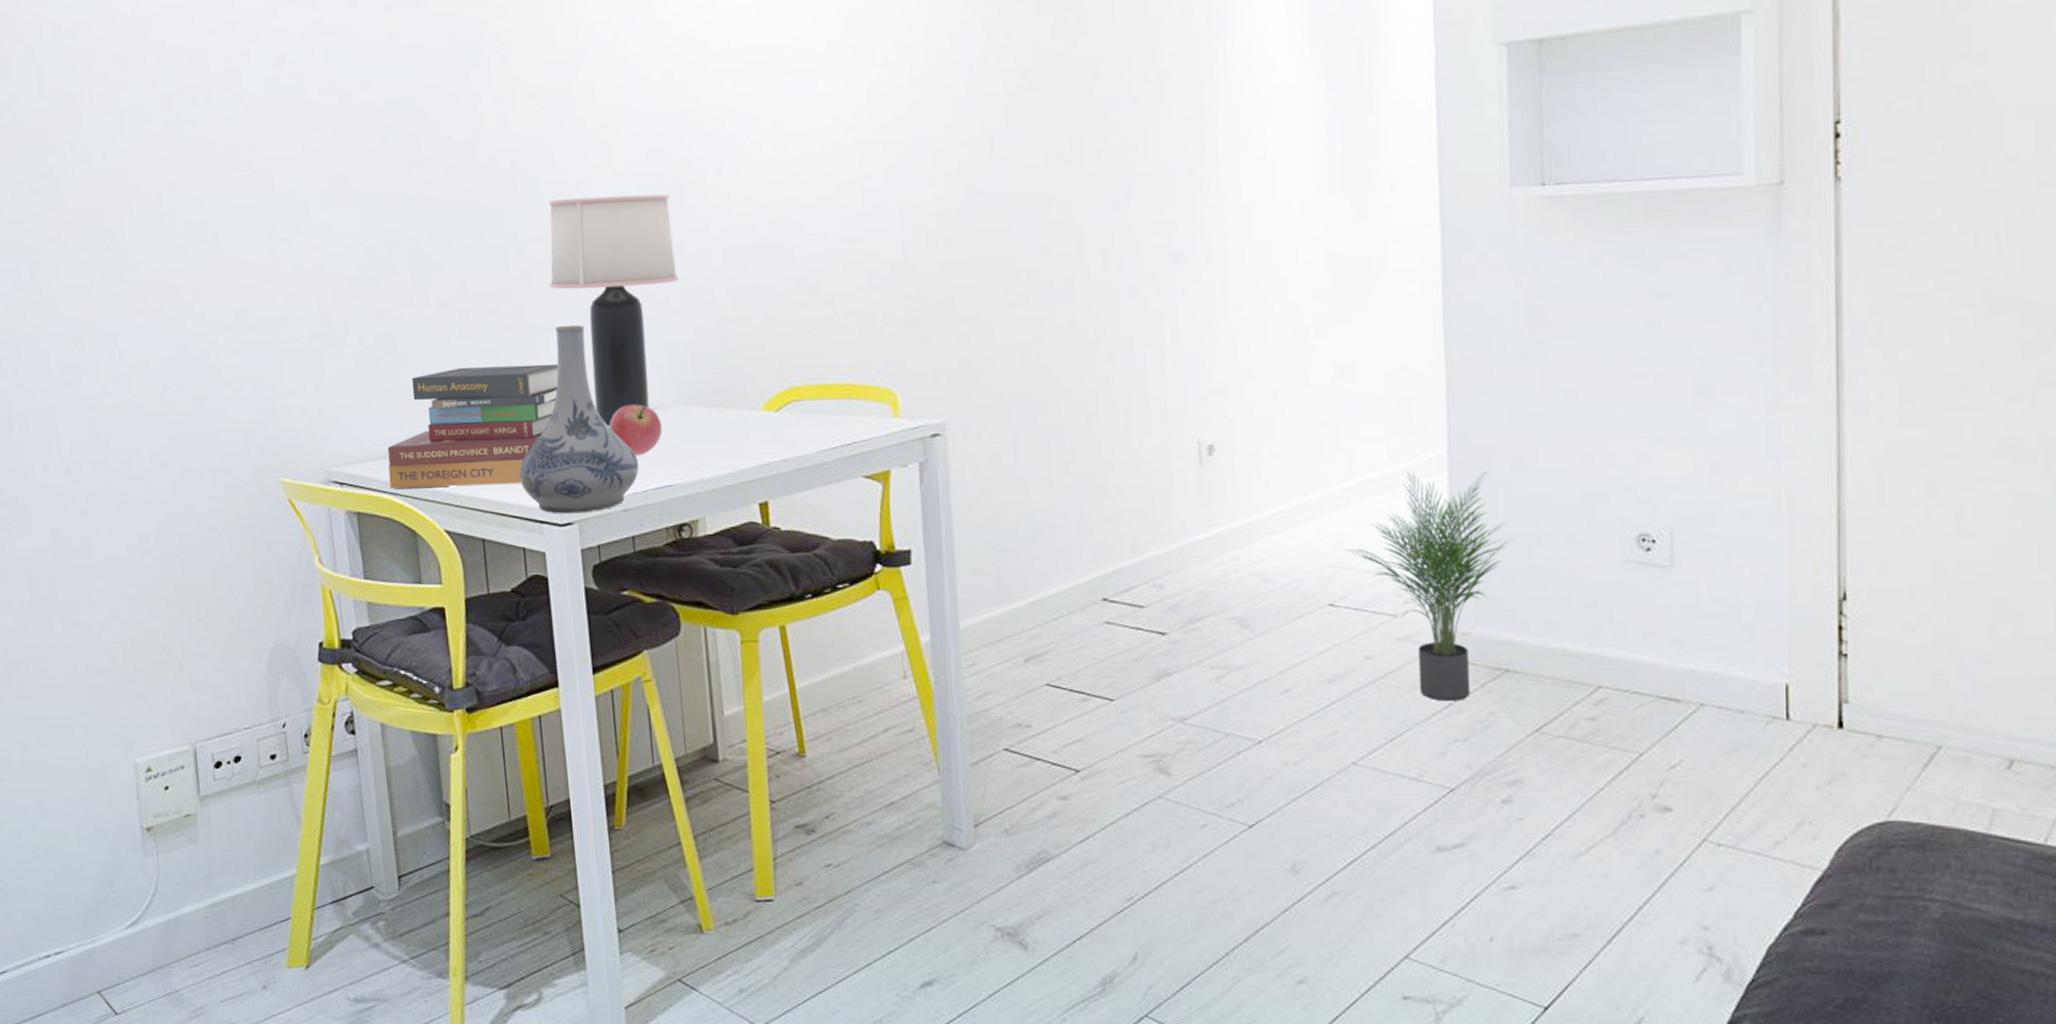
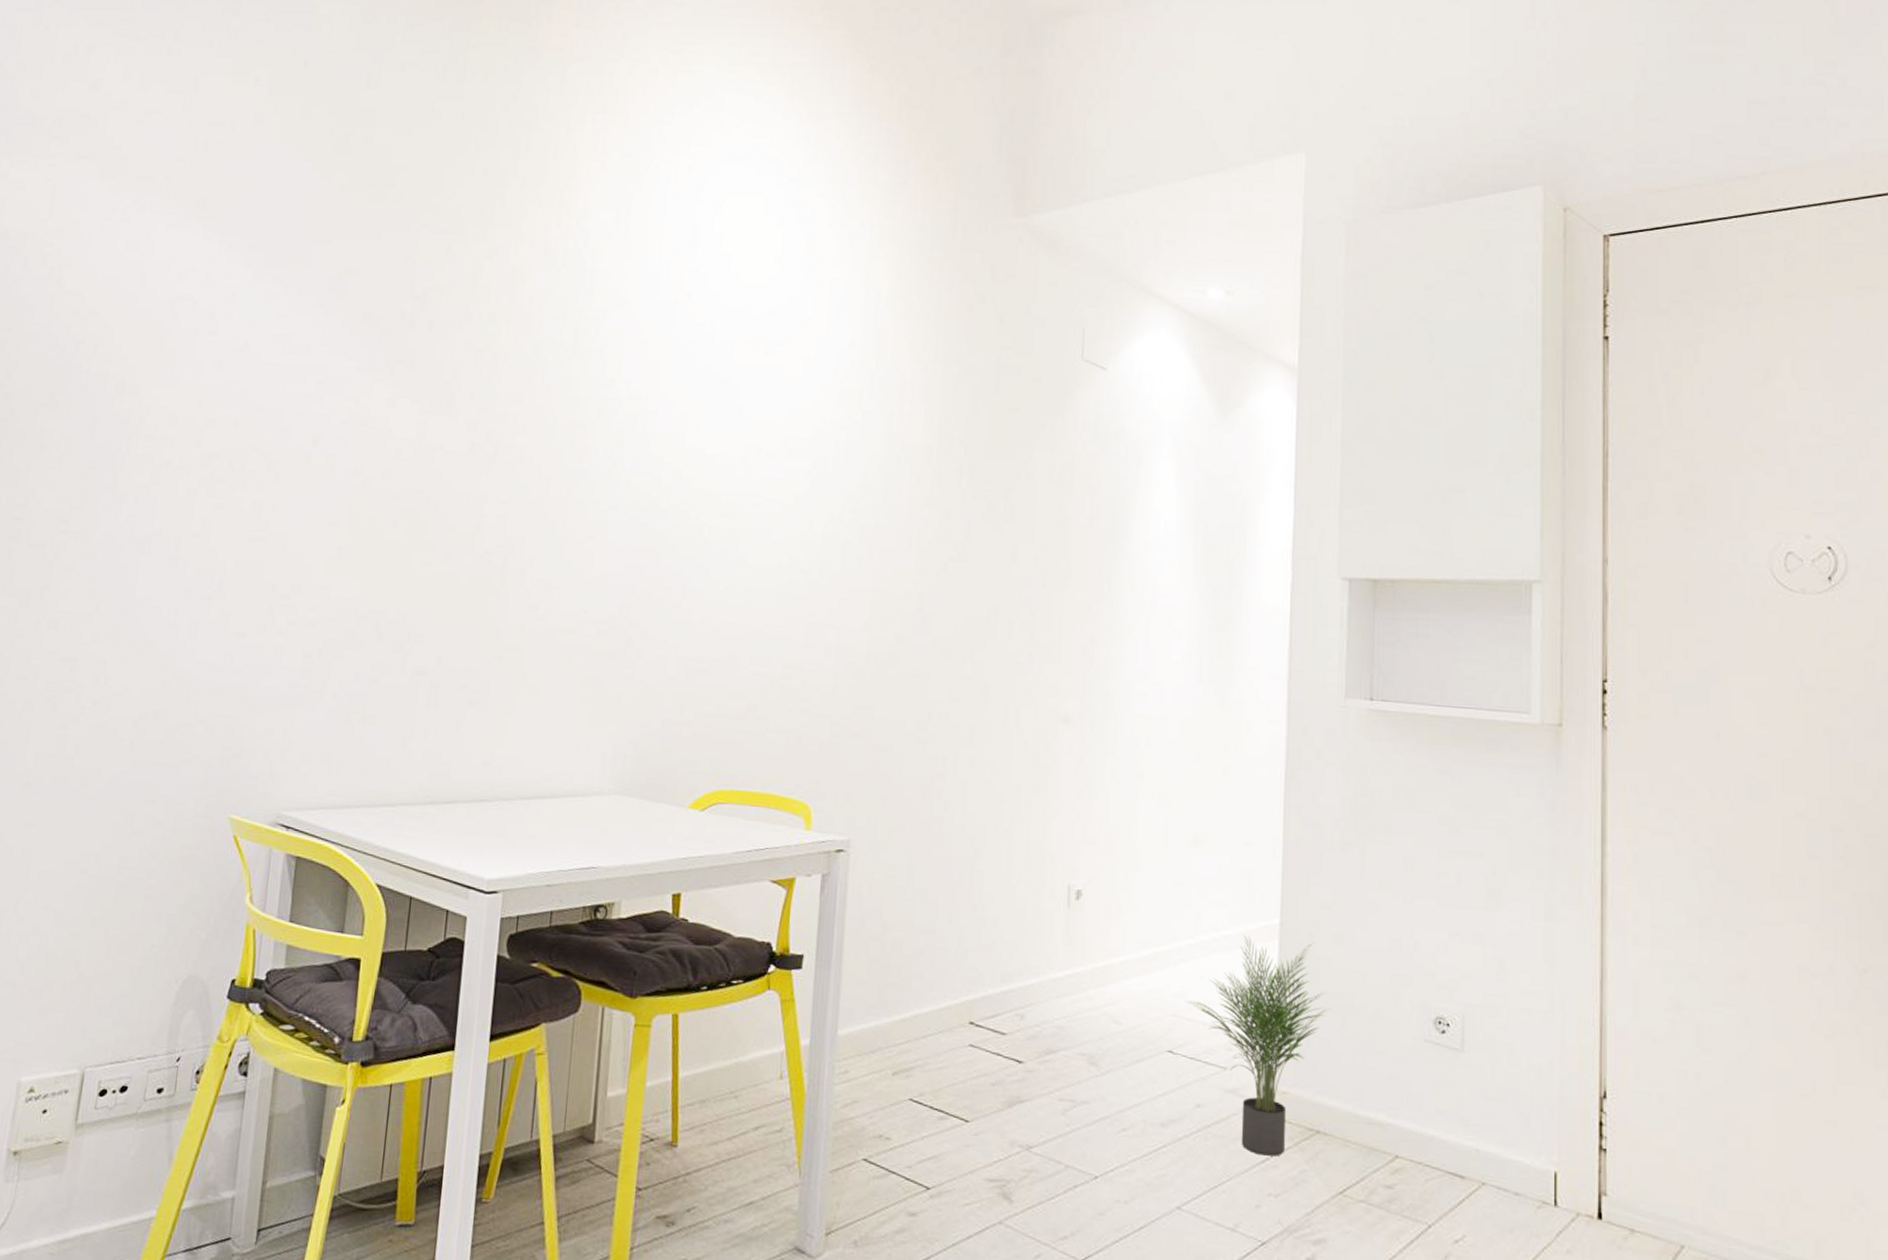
books: present [387,364,559,488] -> none [333,733,512,848]
decorative vase: present [519,325,639,514] -> none [456,708,569,884]
table lamp: present [548,194,679,427] -> none [517,595,638,806]
fruit: present [609,404,663,456] -> none [547,787,597,837]

